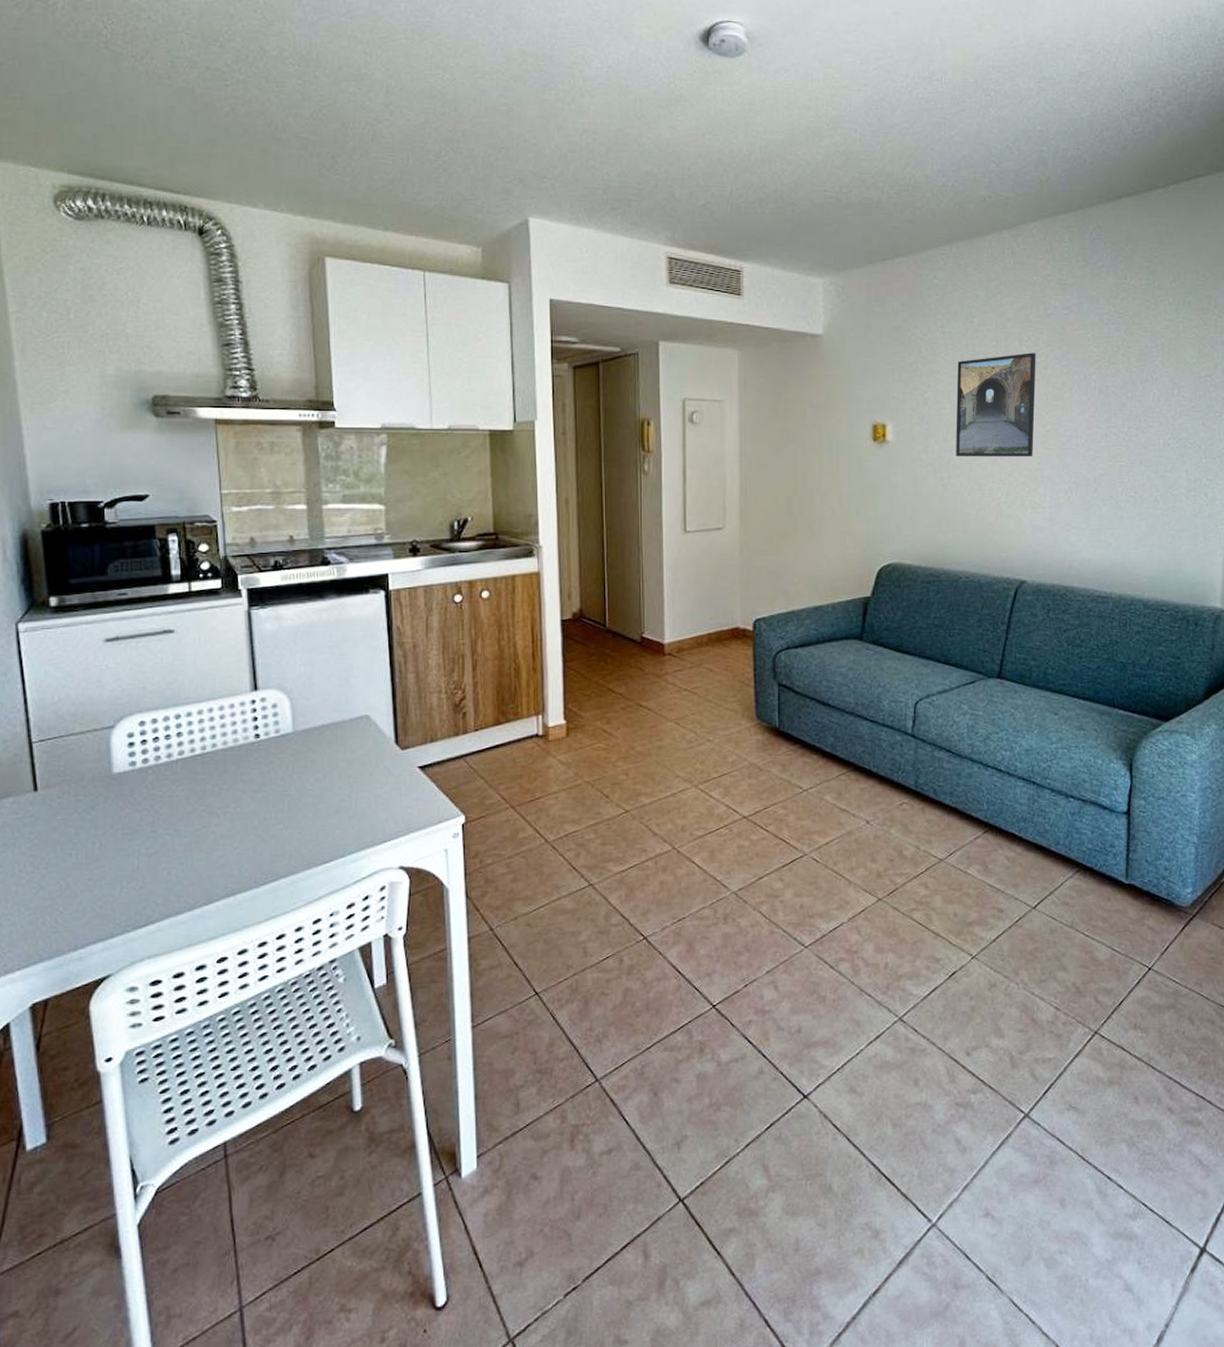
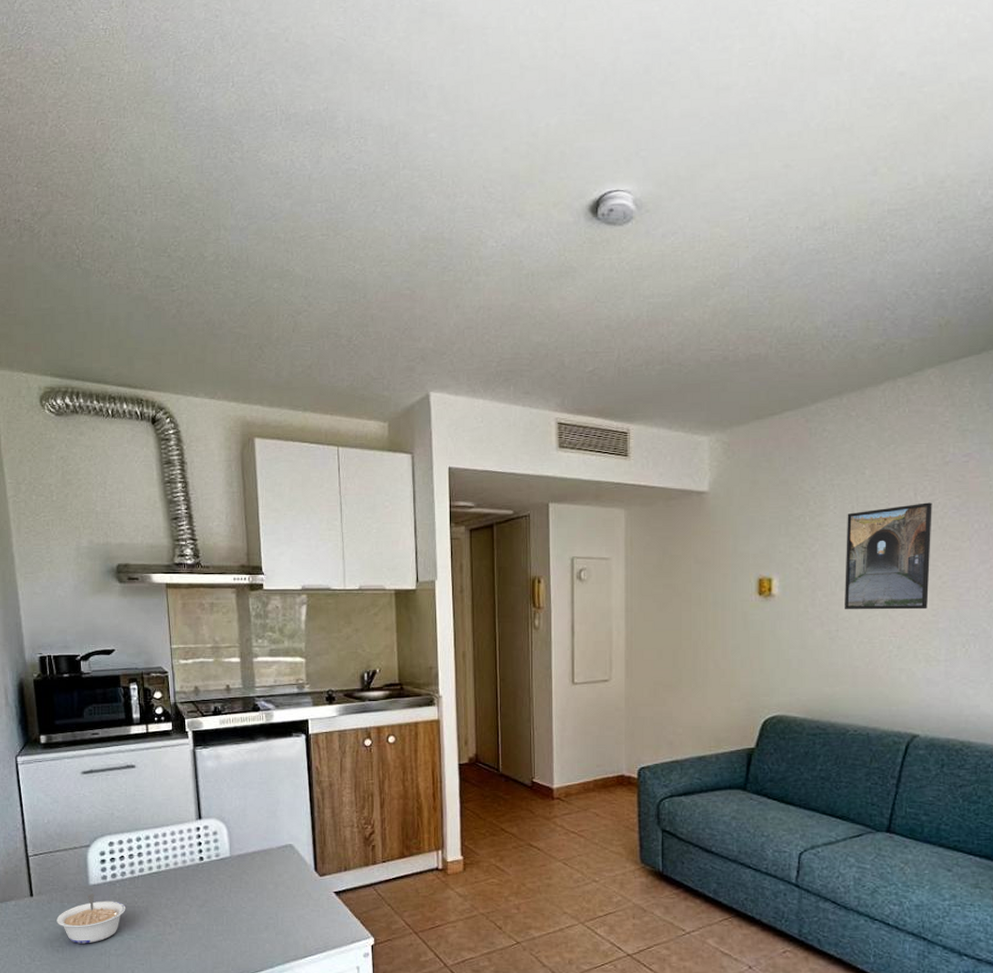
legume: none [69,783,161,844] -> present [56,893,126,944]

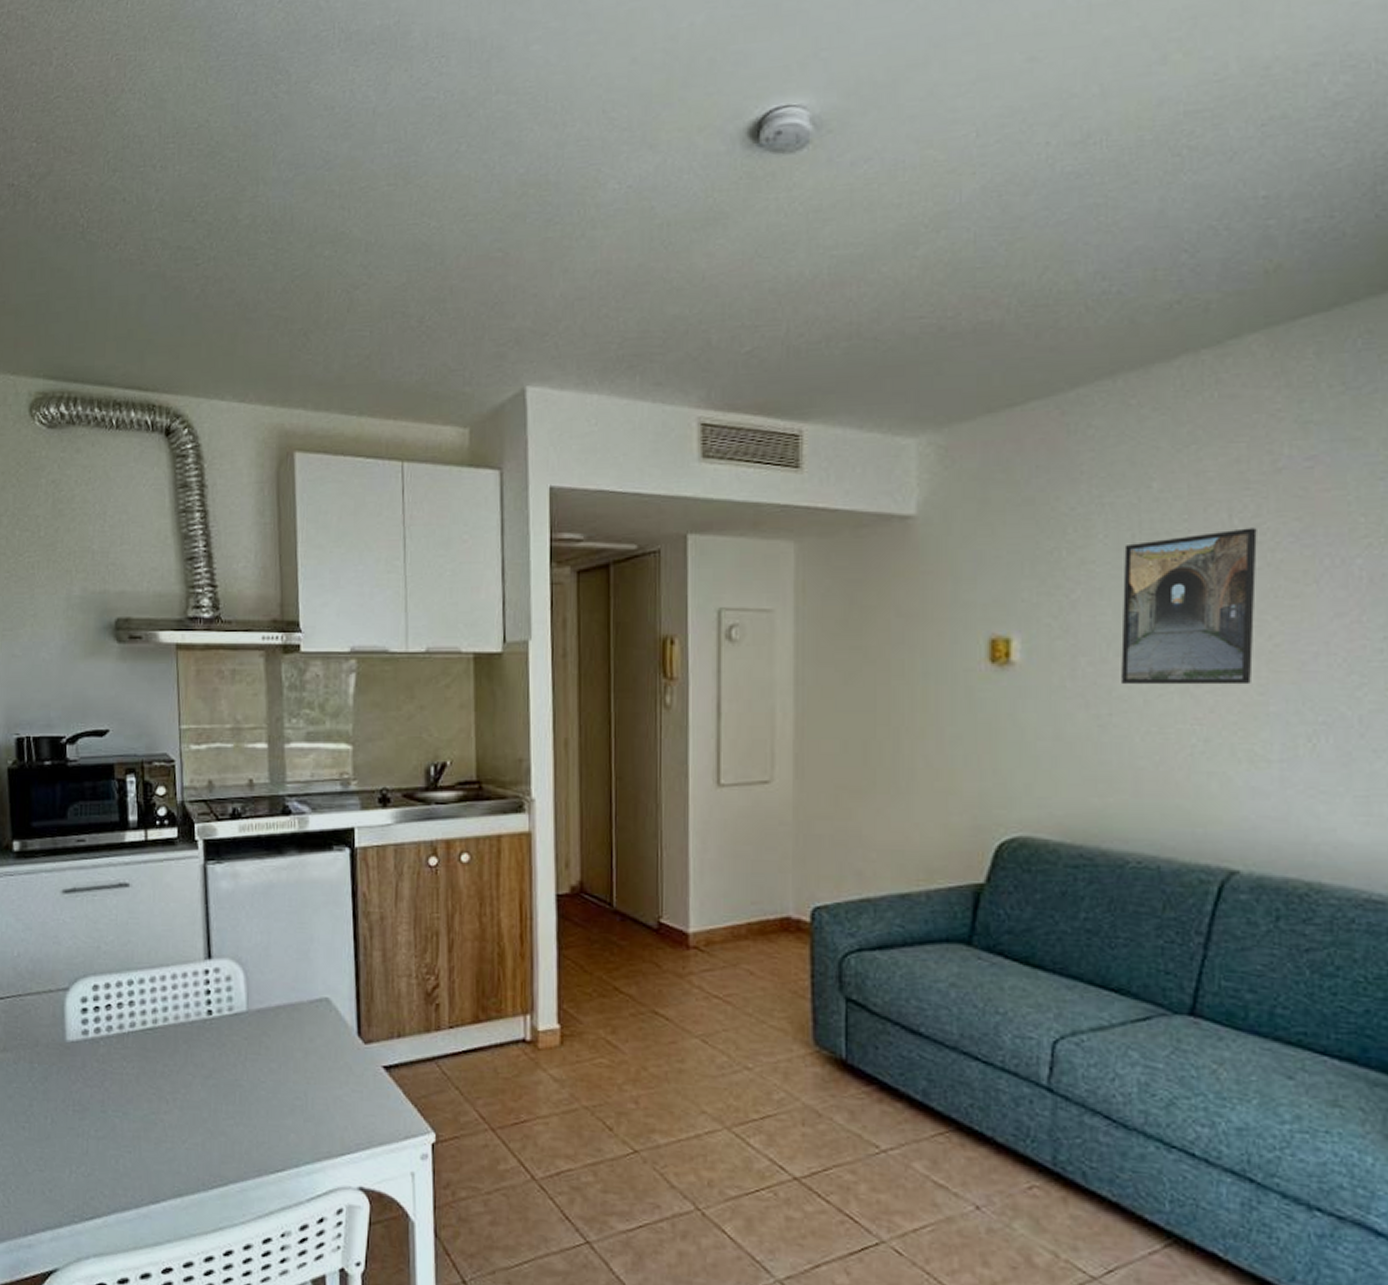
legume: present [56,893,126,944] -> none [23,1053,111,1121]

